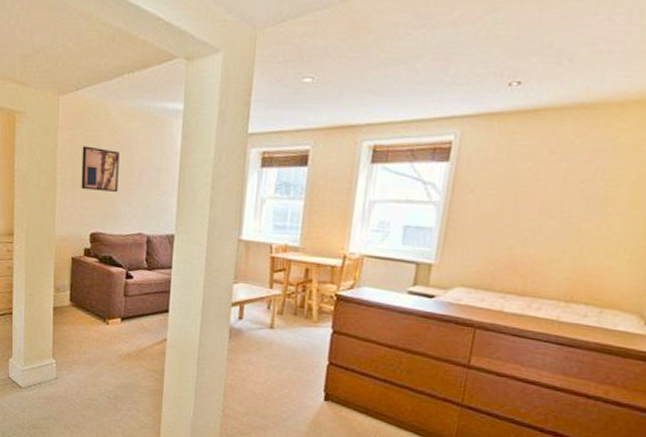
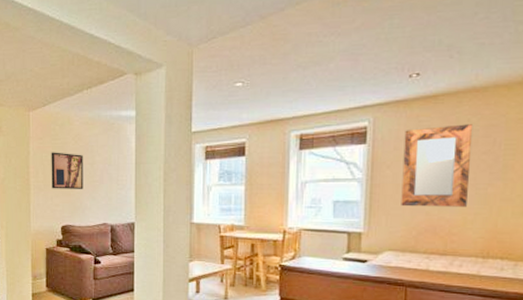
home mirror: none [480,146,576,243] -> present [401,124,474,207]

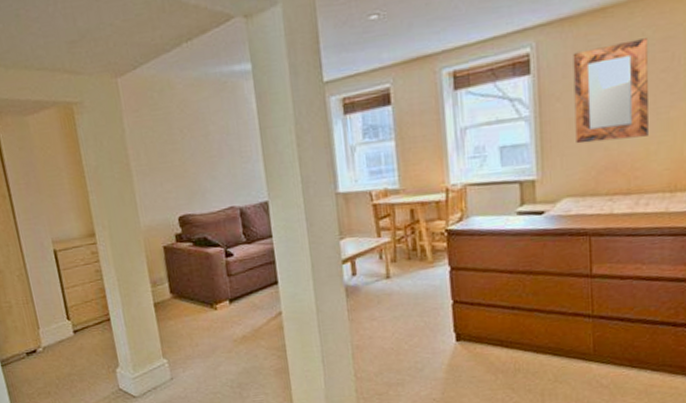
wall art: present [51,152,83,189] -> none [152,125,199,173]

